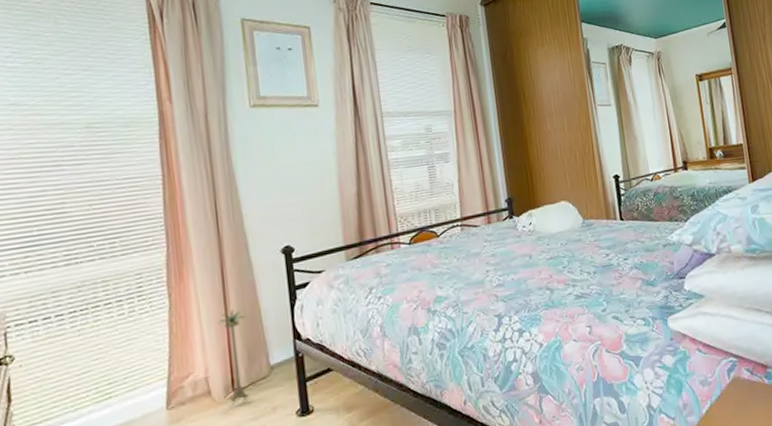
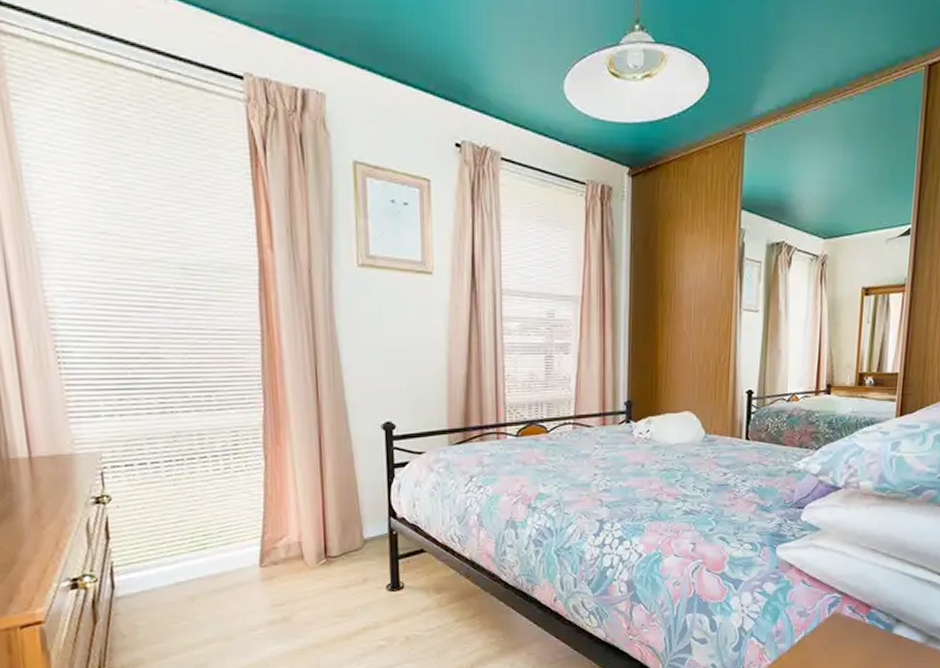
palm tree: present [218,309,248,402] -> none [313,479,342,568]

